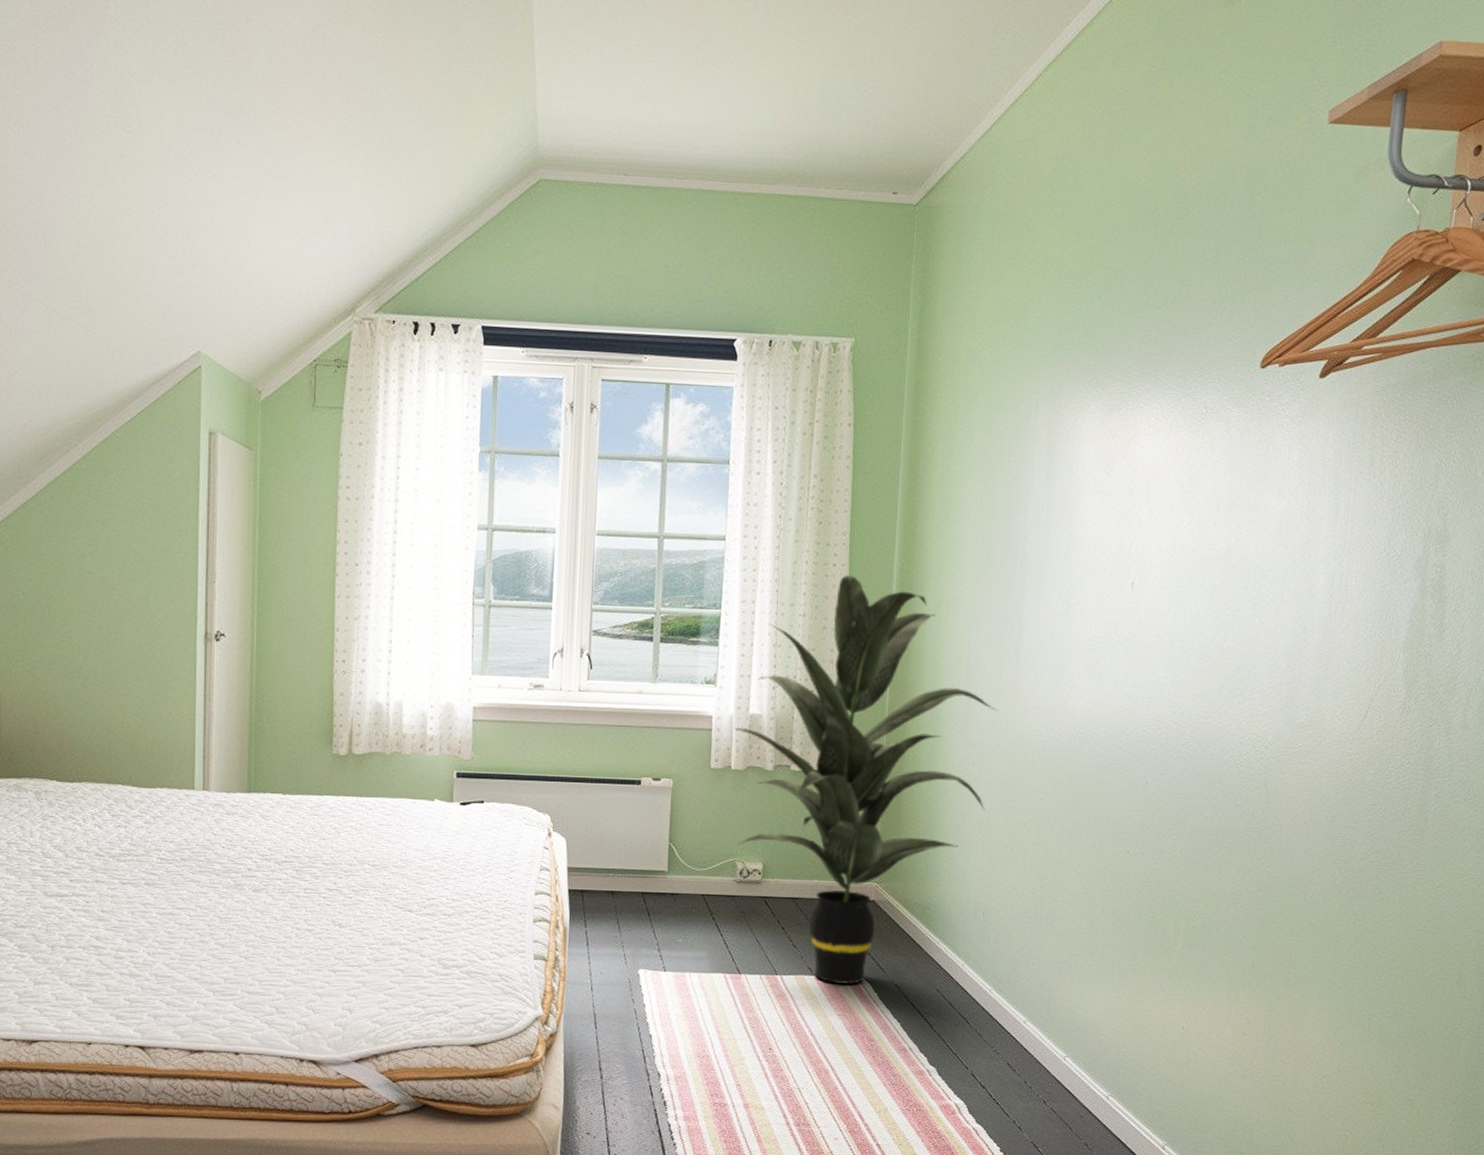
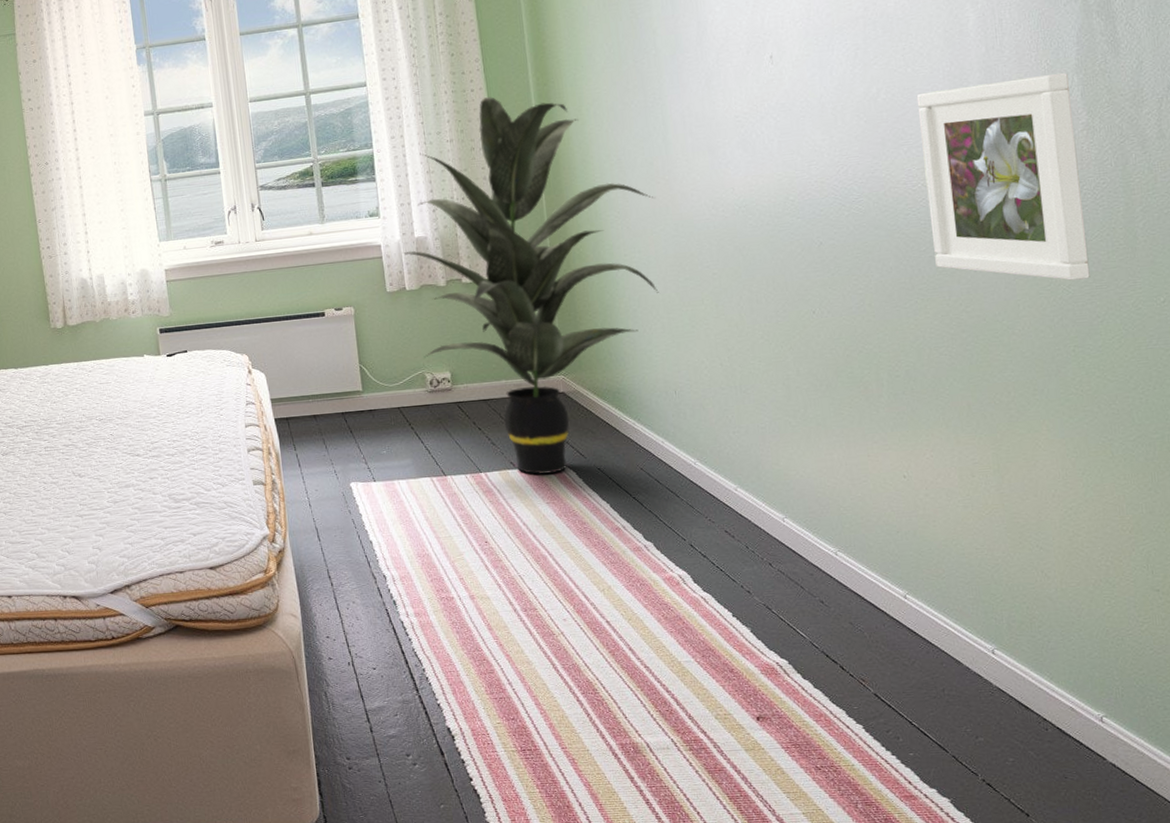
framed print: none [1247,646,1396,855] -> present [916,72,1090,281]

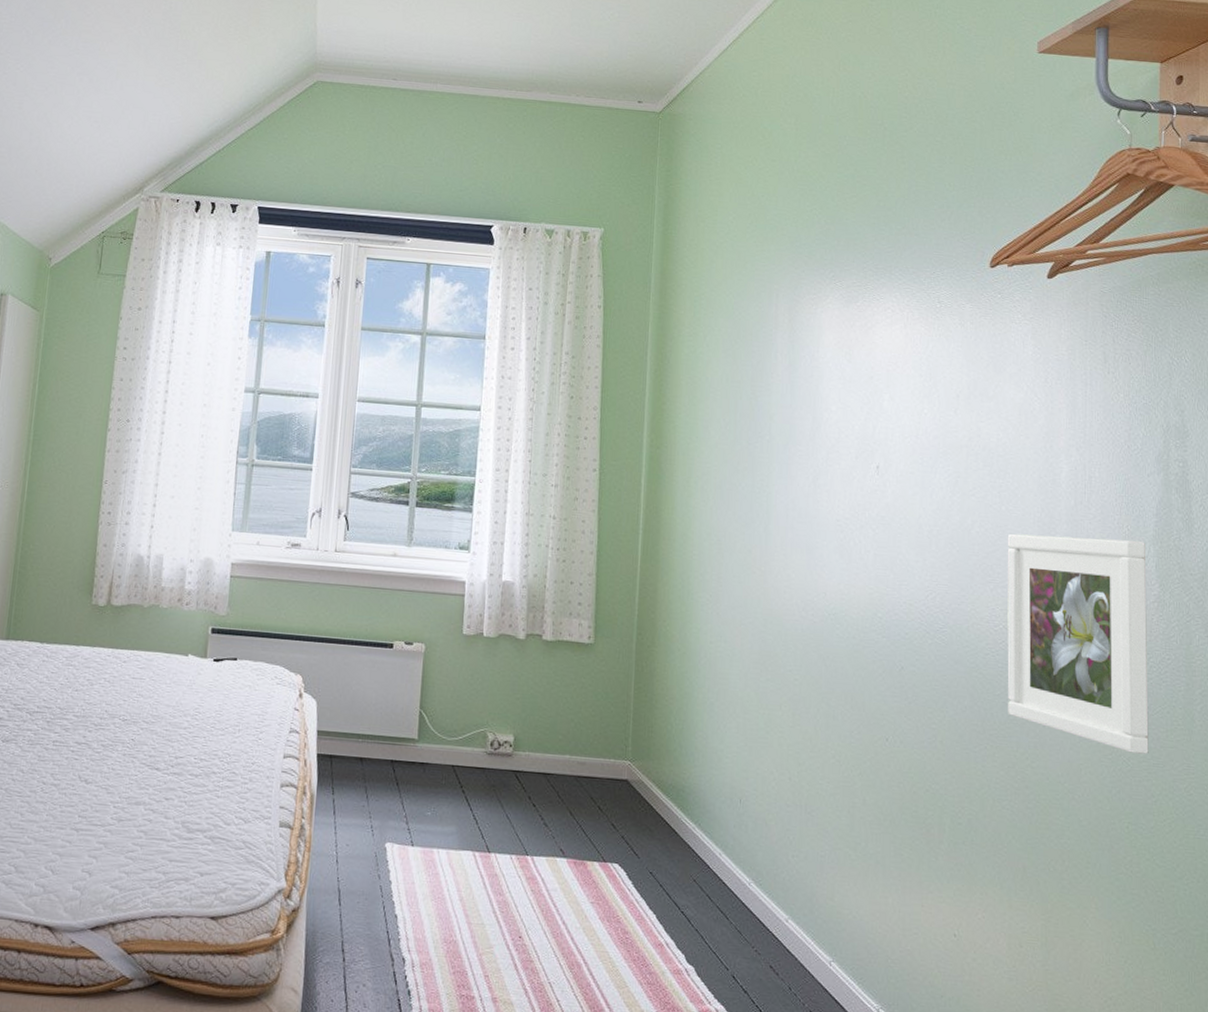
indoor plant: present [403,97,659,475] -> none [487,448,749,870]

